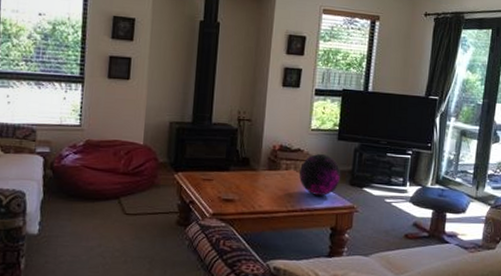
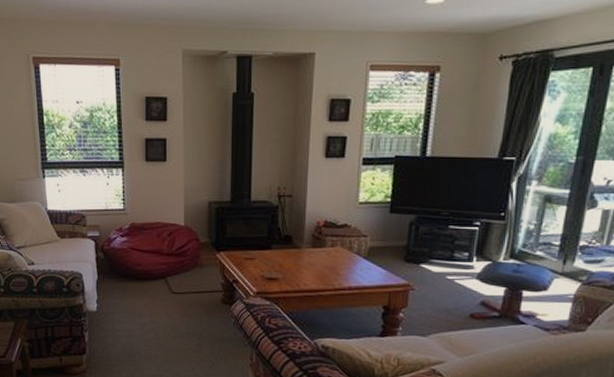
decorative orb: present [299,153,341,196] -> none [347,228,394,273]

